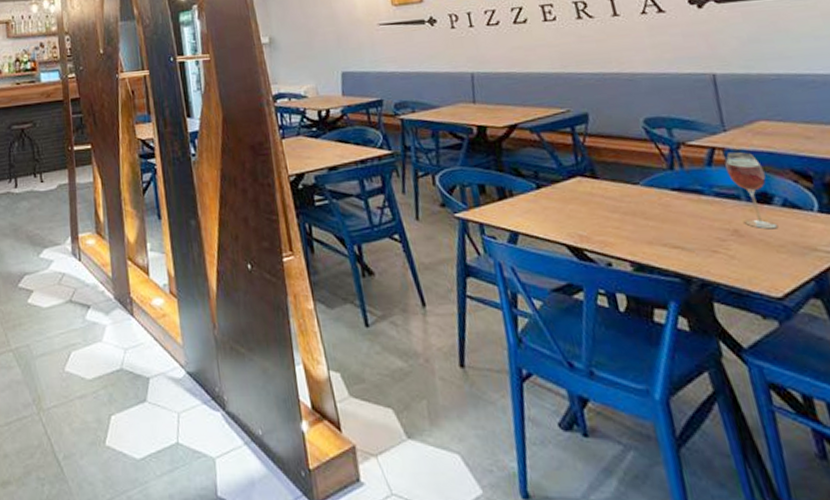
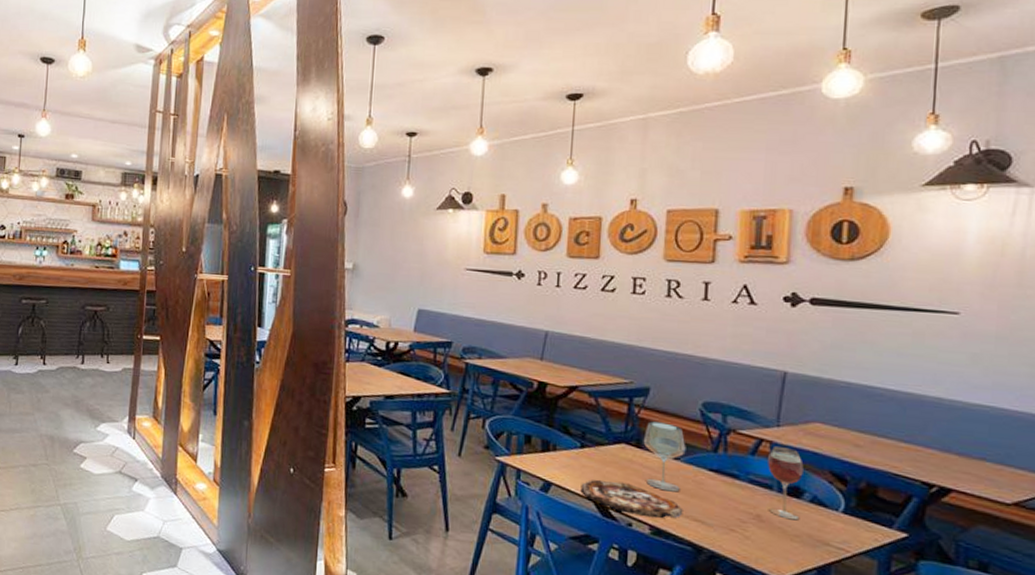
pizza: none [547,218,660,253] -> present [580,479,683,518]
wine glass: none [596,147,649,221] -> present [643,421,686,493]

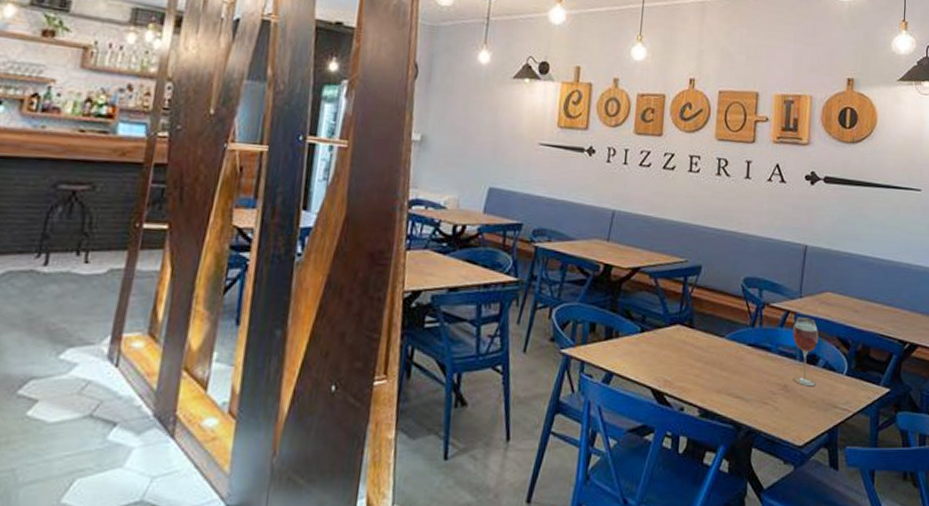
pizza: present [580,479,683,518] -> none [639,364,727,399]
wine glass: present [643,421,686,493] -> none [695,300,730,370]

